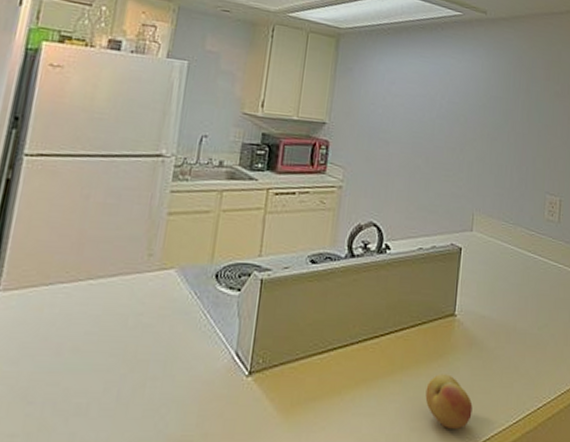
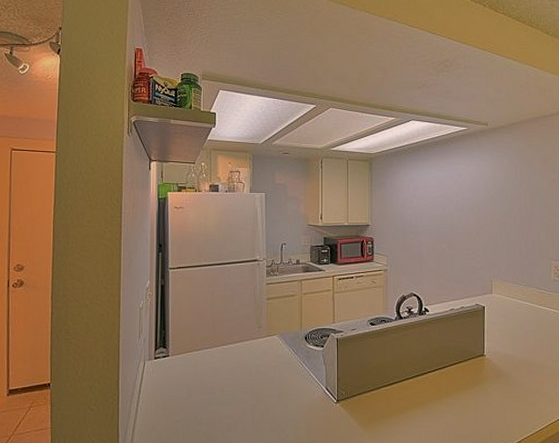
fruit: present [425,374,473,429] -> none [467,397,505,435]

